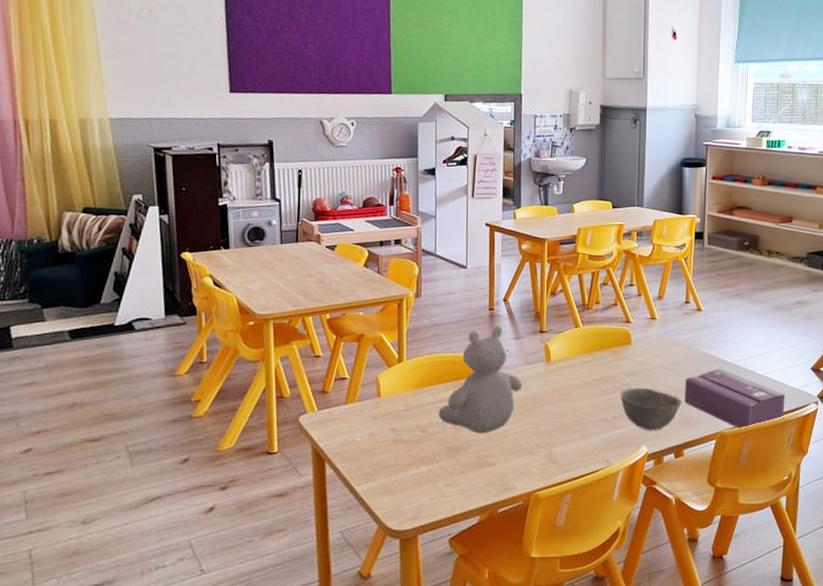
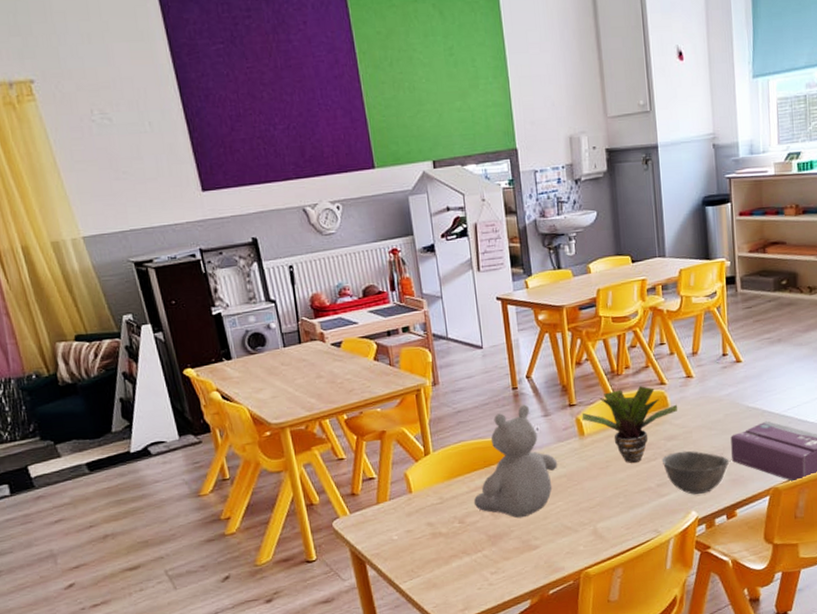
potted plant: none [550,322,640,393] -> present [582,386,678,463]

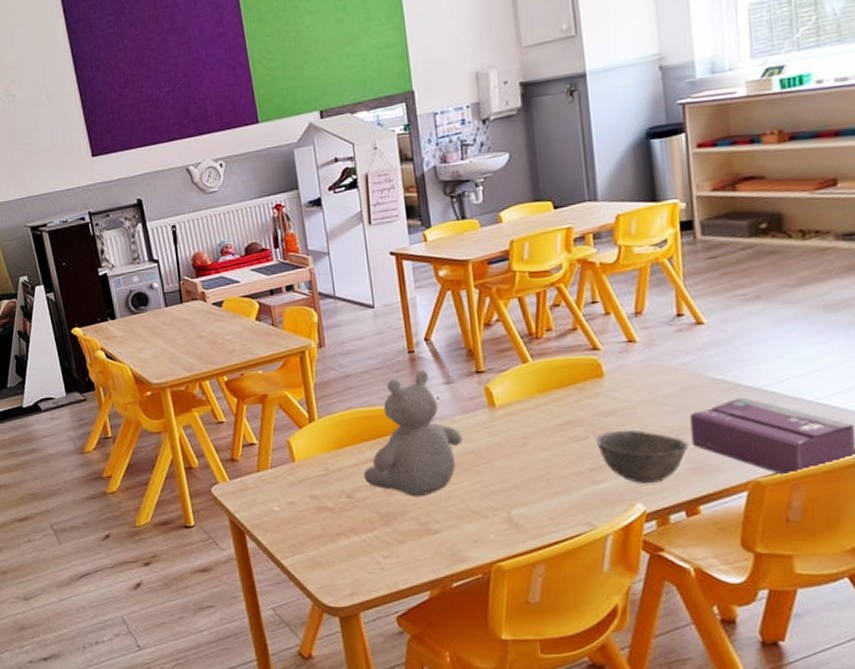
potted plant: present [582,386,678,463] -> none [492,351,617,441]

